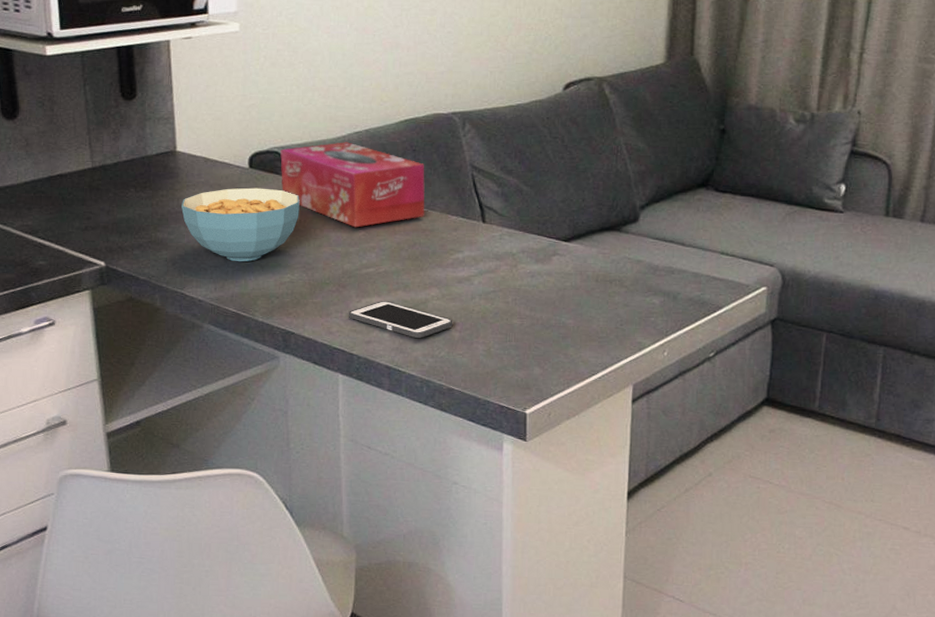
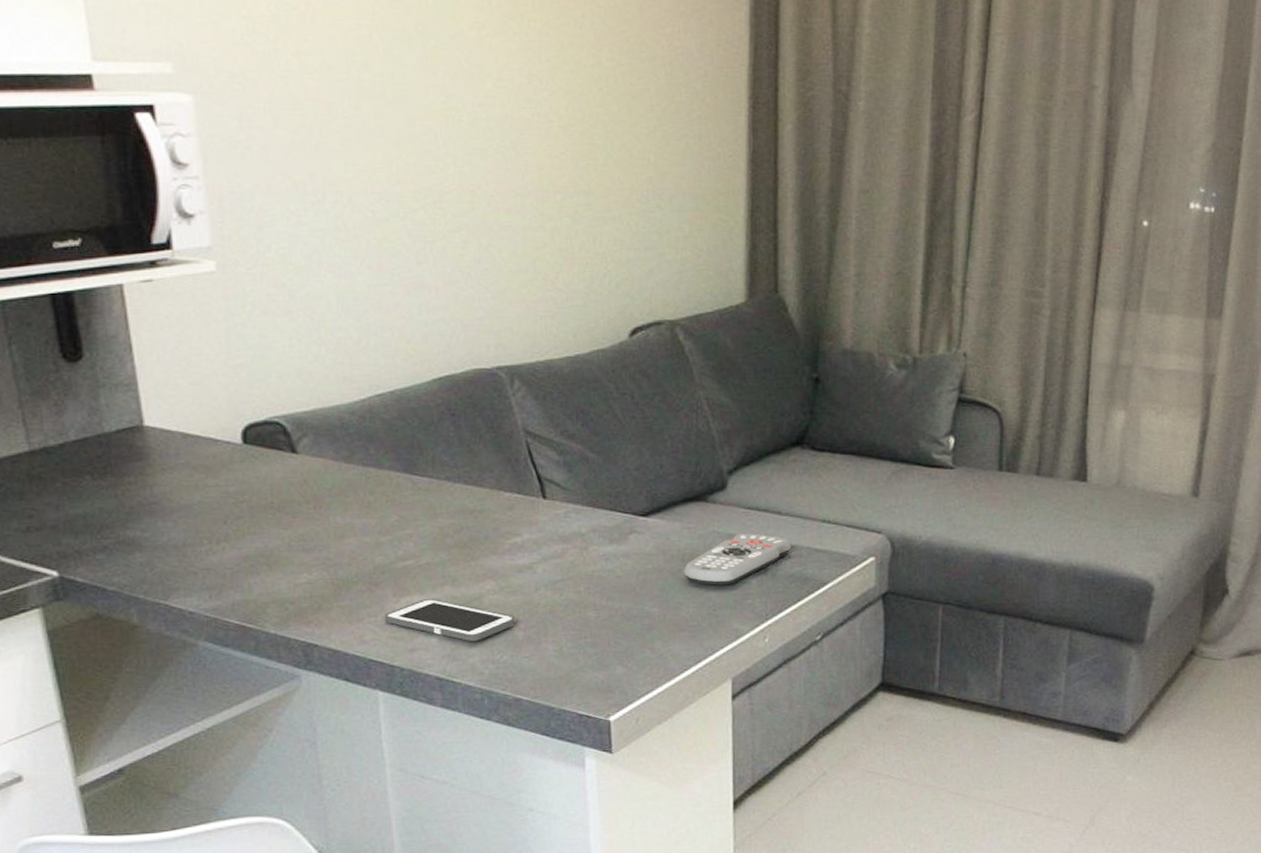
cereal bowl: present [181,187,300,262] -> none [156,468,313,561]
tissue box: present [280,142,425,228] -> none [282,407,472,512]
remote control: none [596,260,692,304] -> present [683,533,791,586]

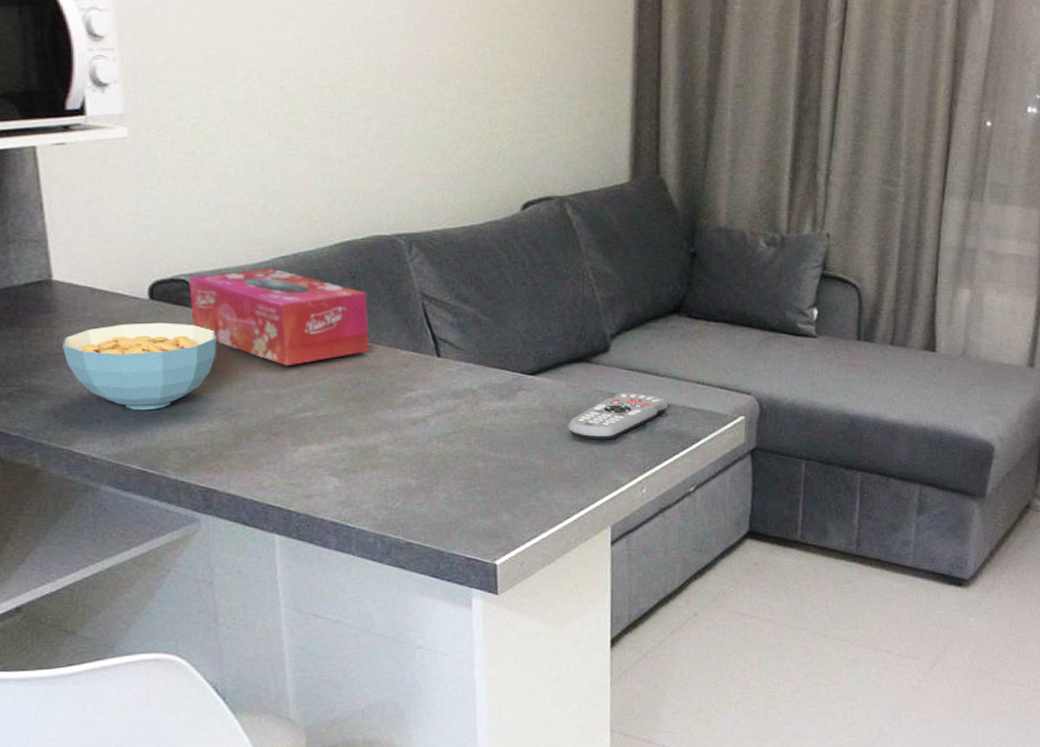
cereal bowl: none [156,468,313,561] -> present [63,322,216,410]
tissue box: none [282,407,472,512] -> present [189,268,370,366]
cell phone: present [384,599,515,642] -> none [283,449,408,490]

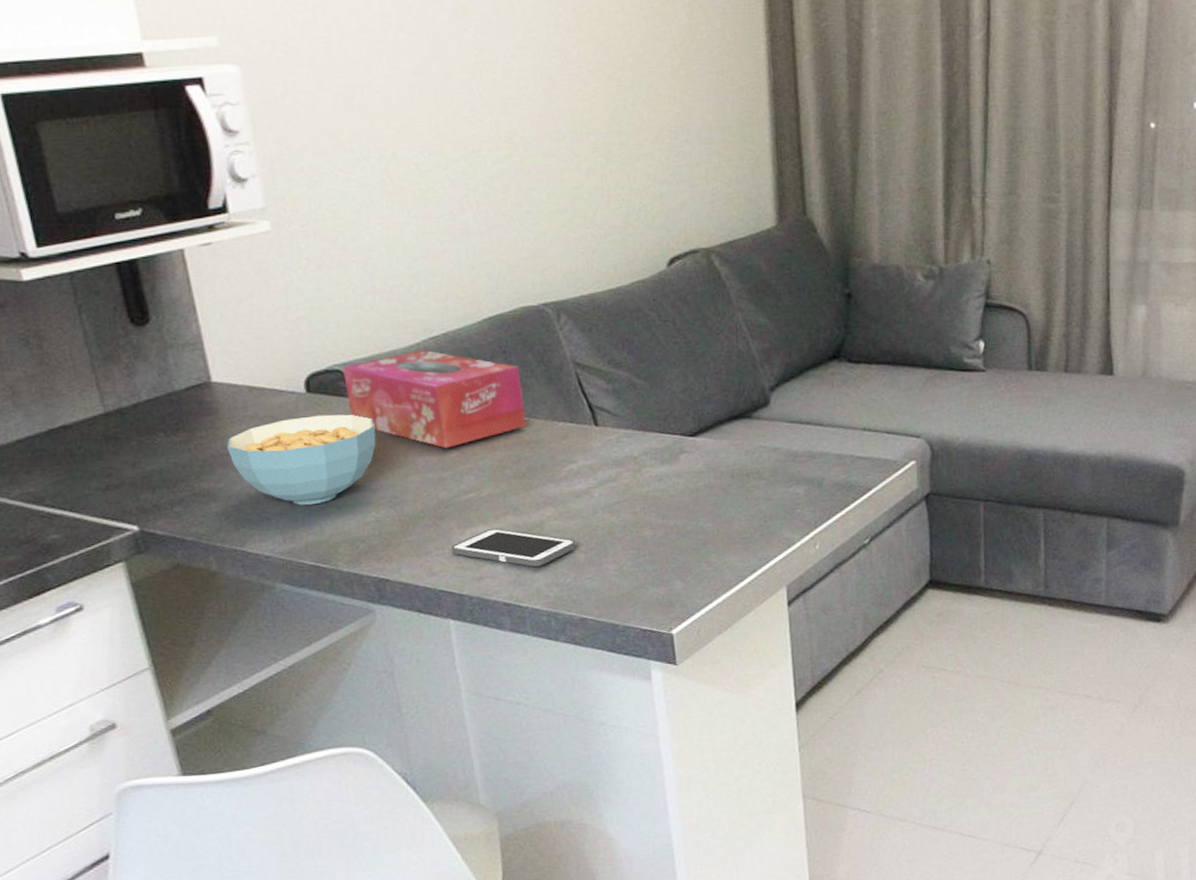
cell phone: none [283,449,408,490] -> present [451,528,576,568]
remote control: present [567,392,668,440] -> none [733,445,835,498]

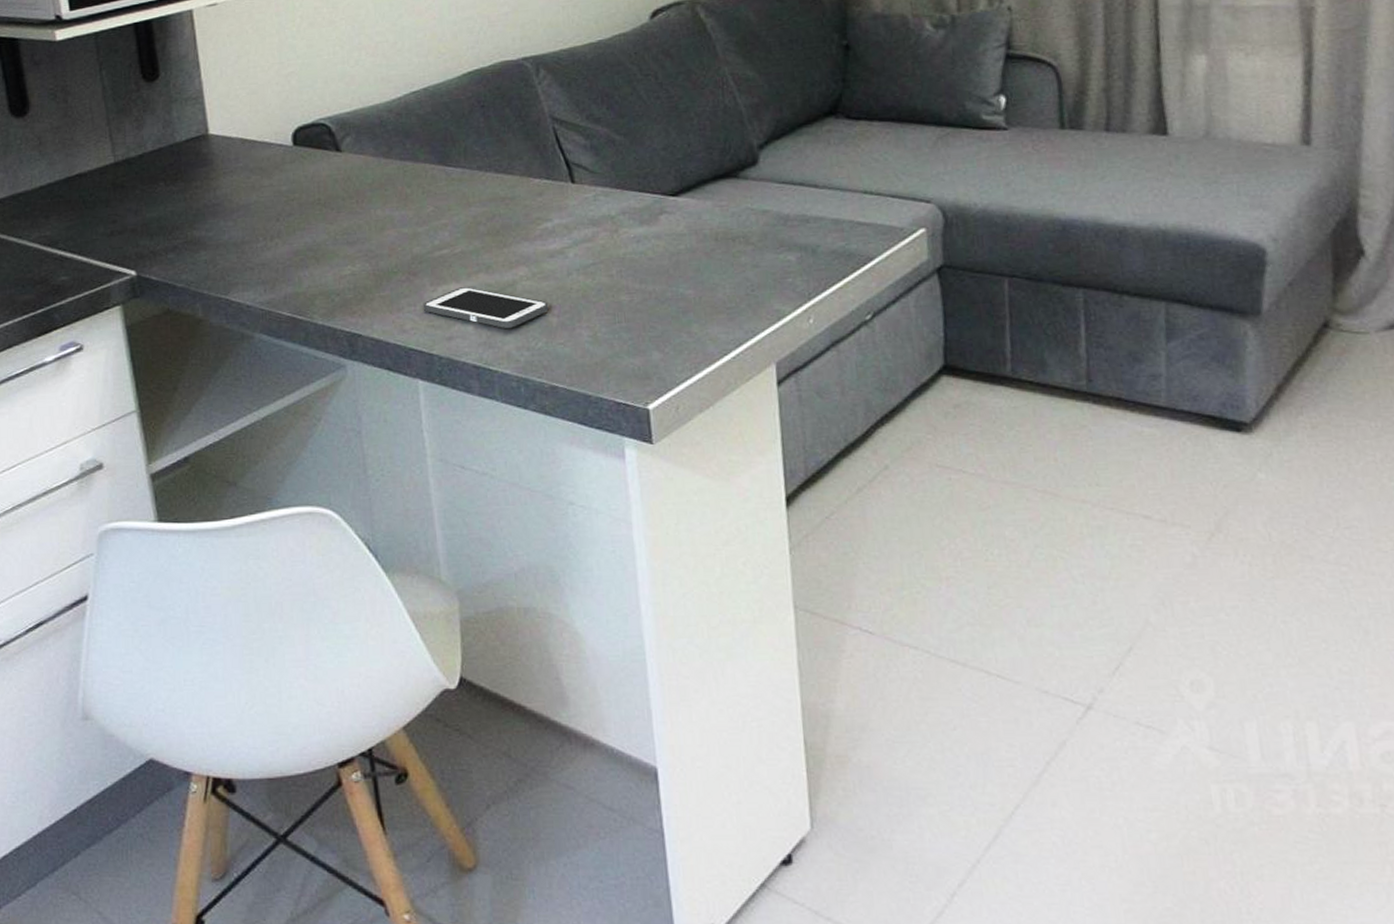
cereal bowl: present [227,414,377,505] -> none [219,167,356,256]
tissue box: present [342,349,527,449] -> none [327,104,503,203]

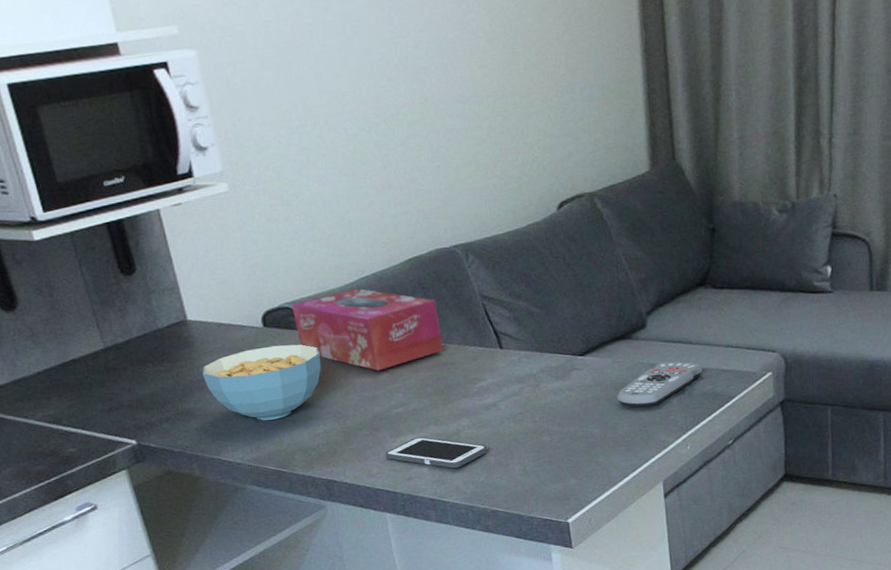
cereal bowl: none [219,167,356,256] -> present [202,344,322,421]
tissue box: none [327,104,503,203] -> present [291,288,444,371]
remote control: none [717,208,832,265] -> present [616,361,703,407]

